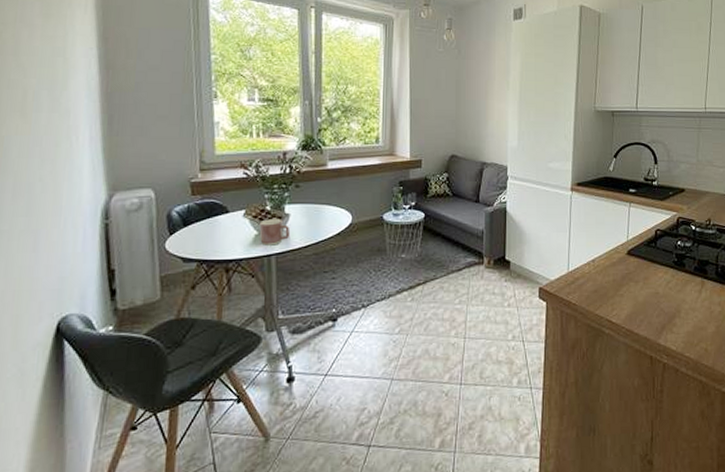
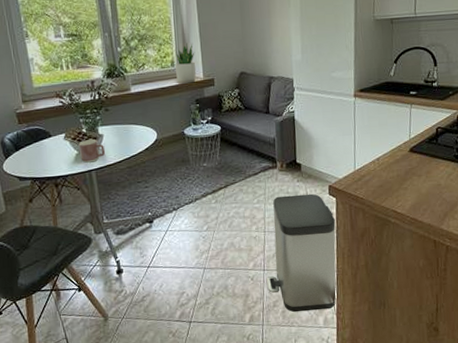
planter: none [379,120,403,163] -> present [174,44,196,84]
pedal bin: none [462,296,544,437] -> present [266,193,337,312]

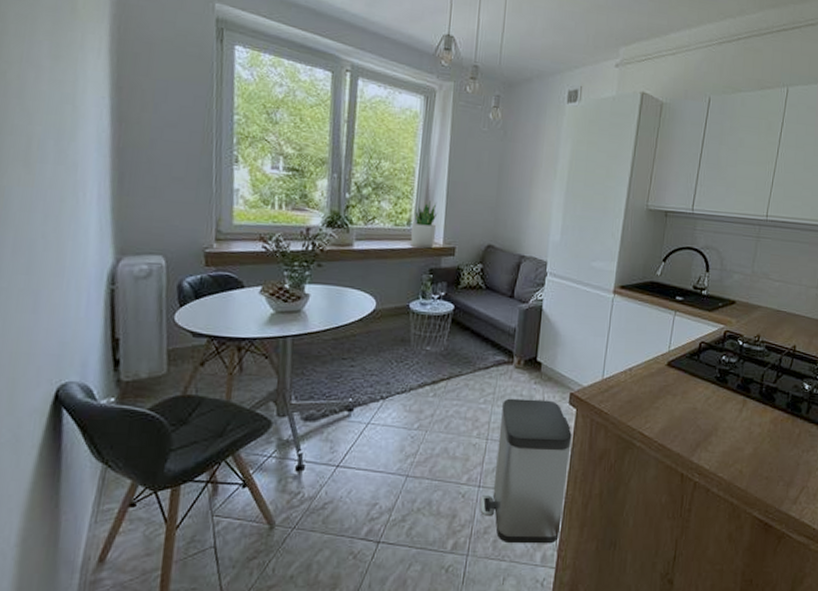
mug: present [78,139,105,163] -> none [275,298,308,327]

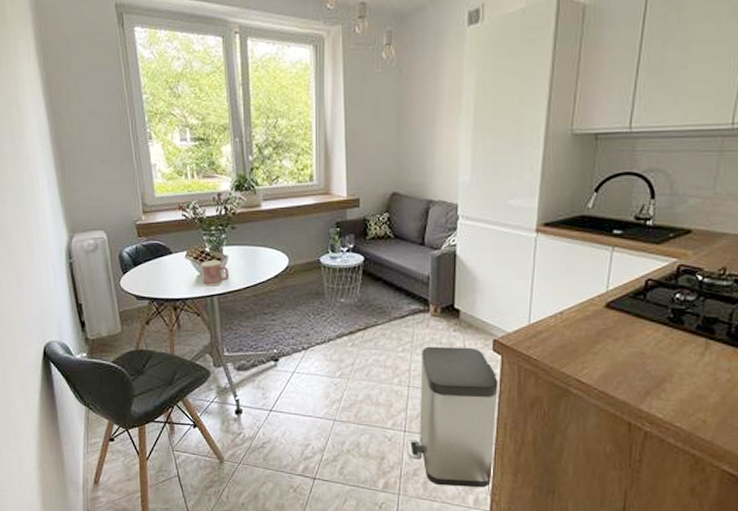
mug: none [275,298,308,327] -> present [200,260,229,286]
planter: present [410,202,438,249] -> none [313,155,339,203]

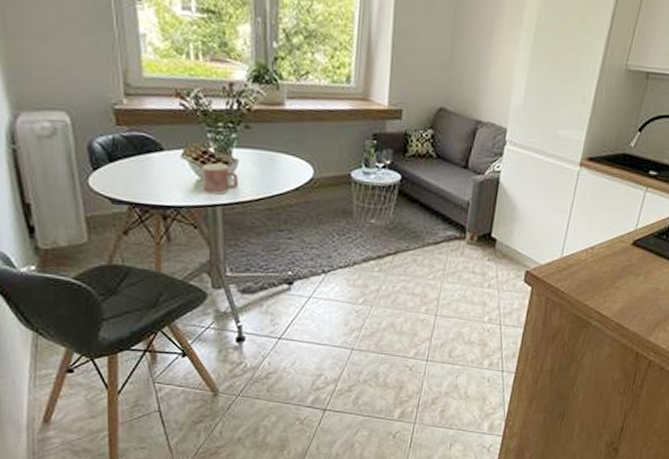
pedal bin: present [406,346,498,488] -> none [427,275,526,415]

